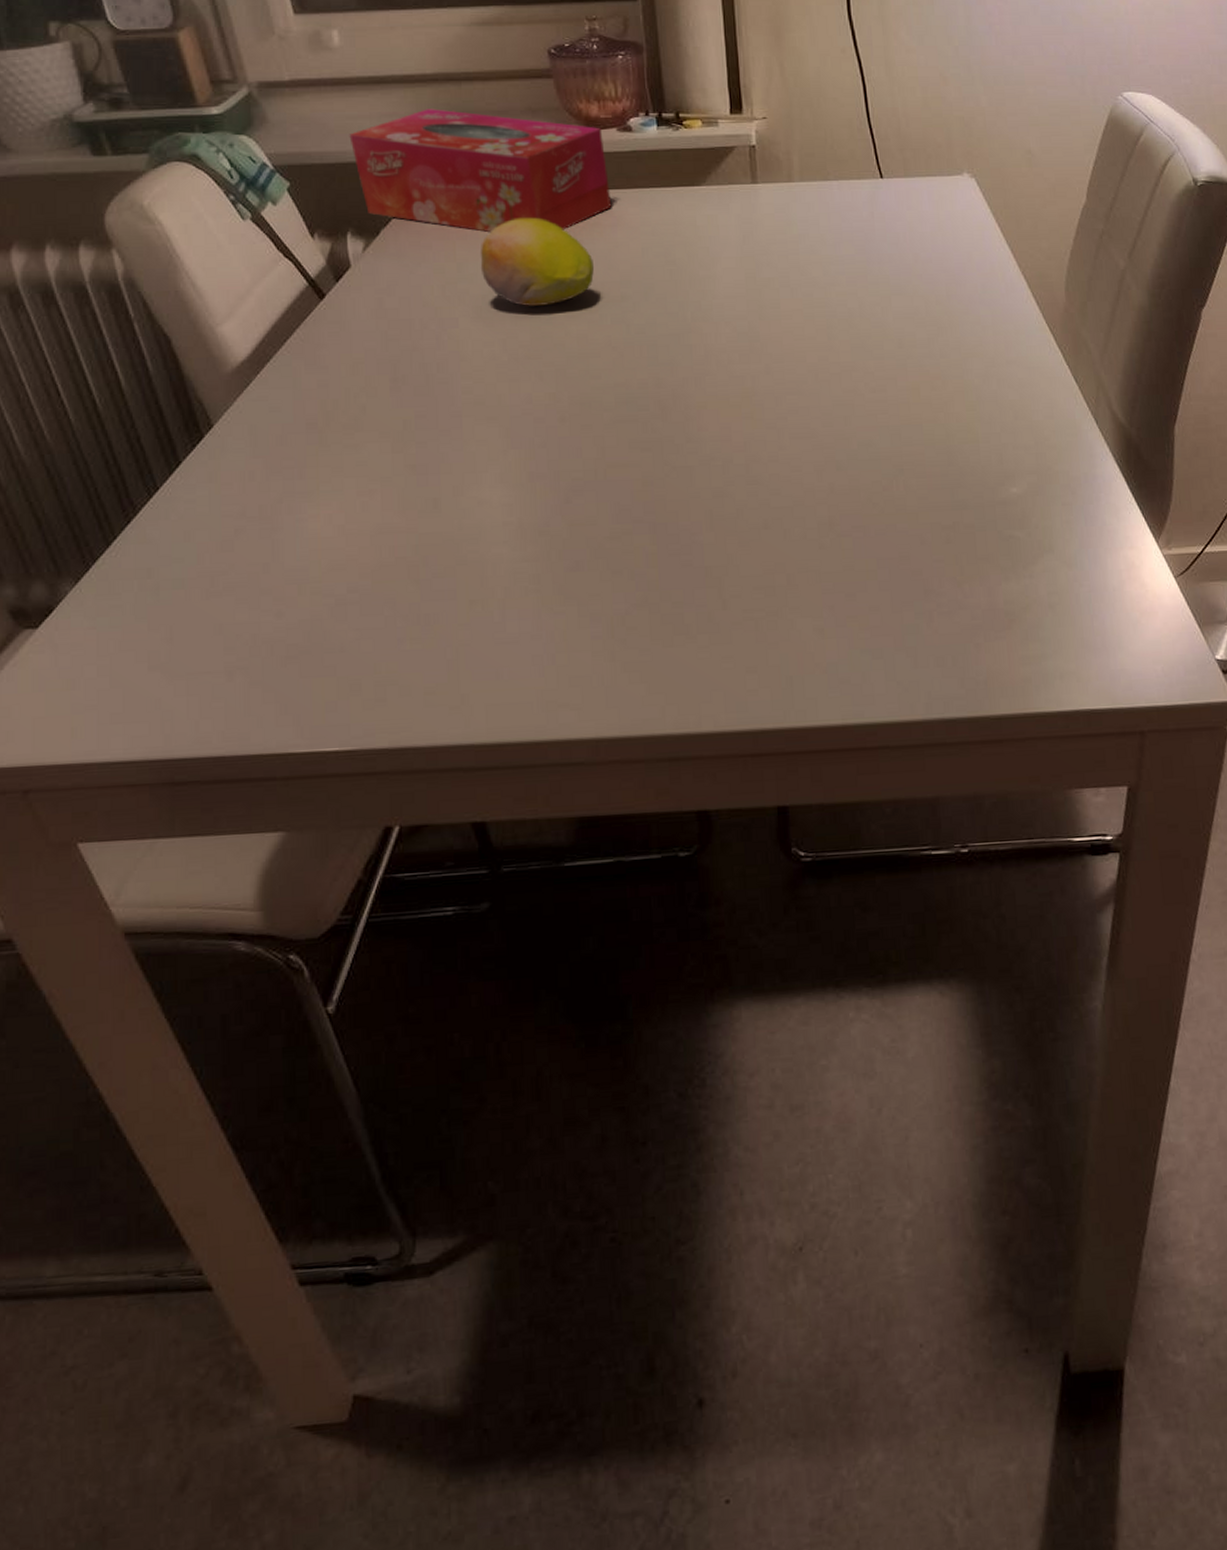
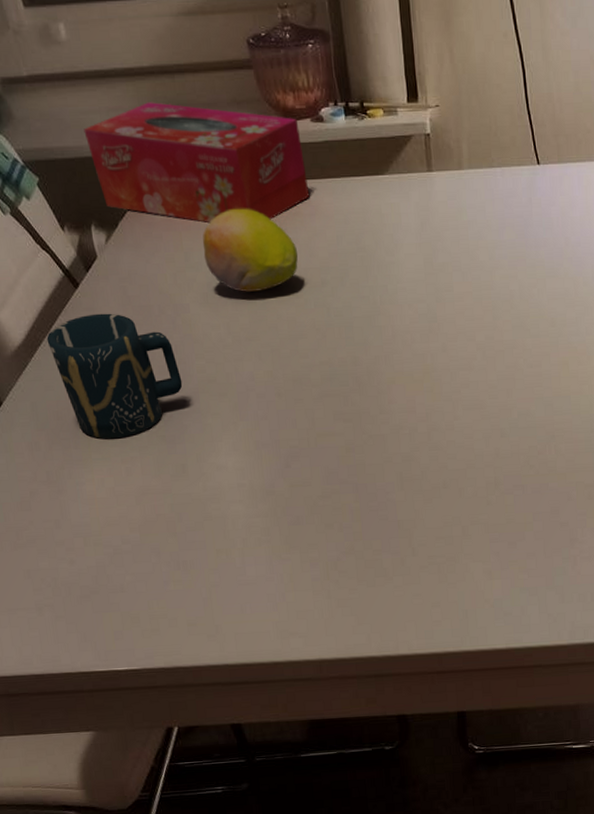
cup: none [278,327,443,468] -> present [46,313,183,439]

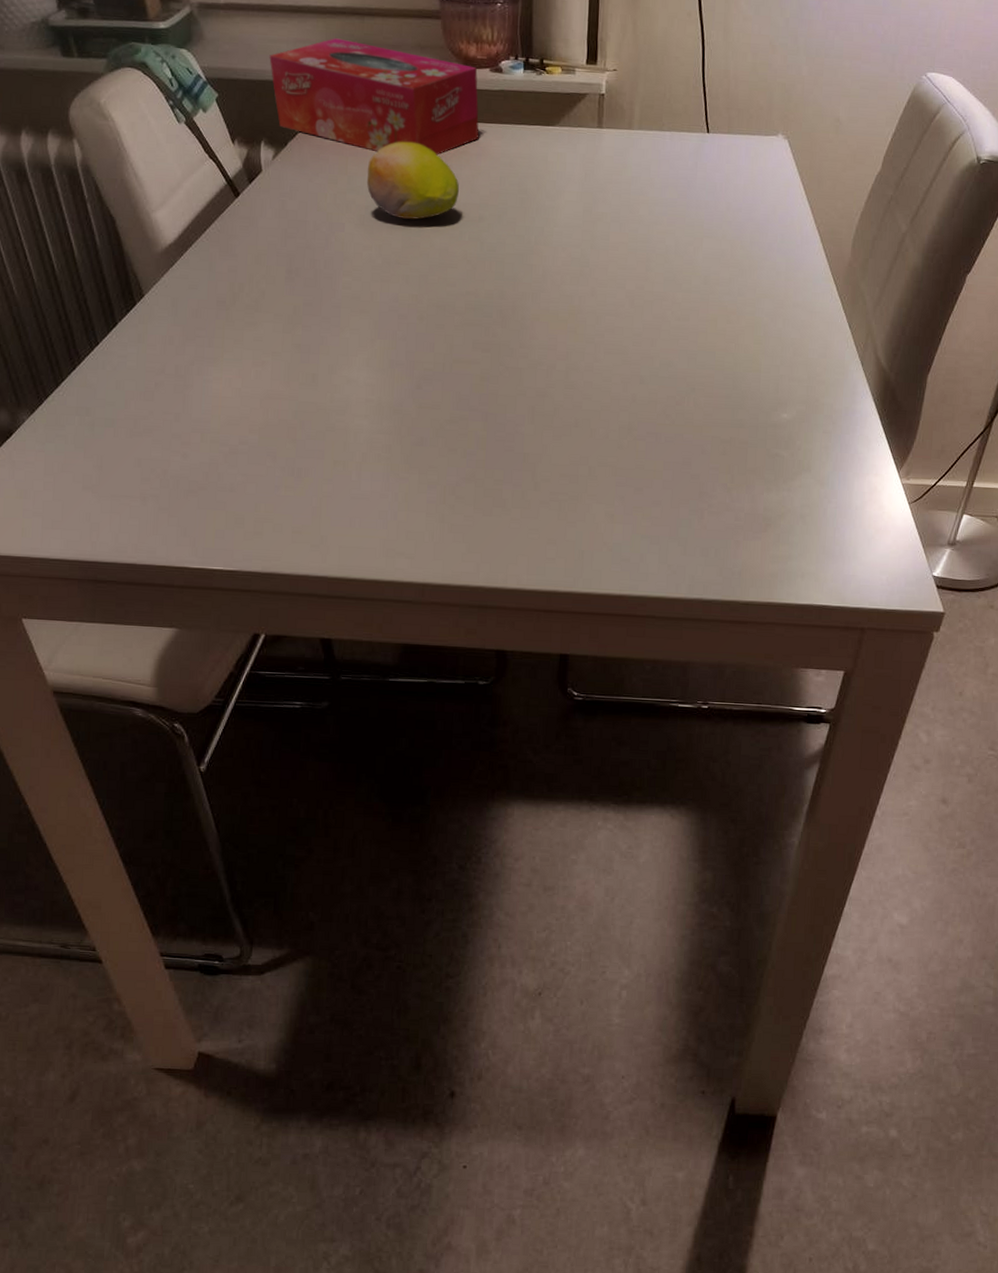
cup: present [46,313,183,439] -> none [199,222,326,342]

